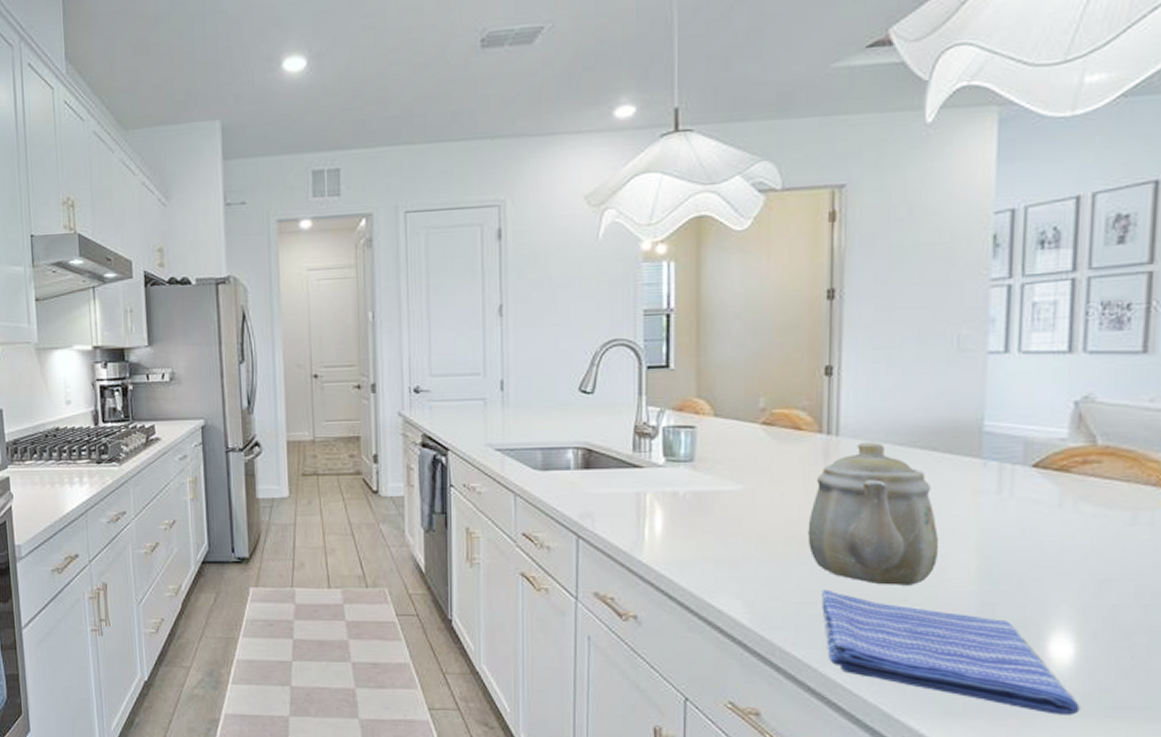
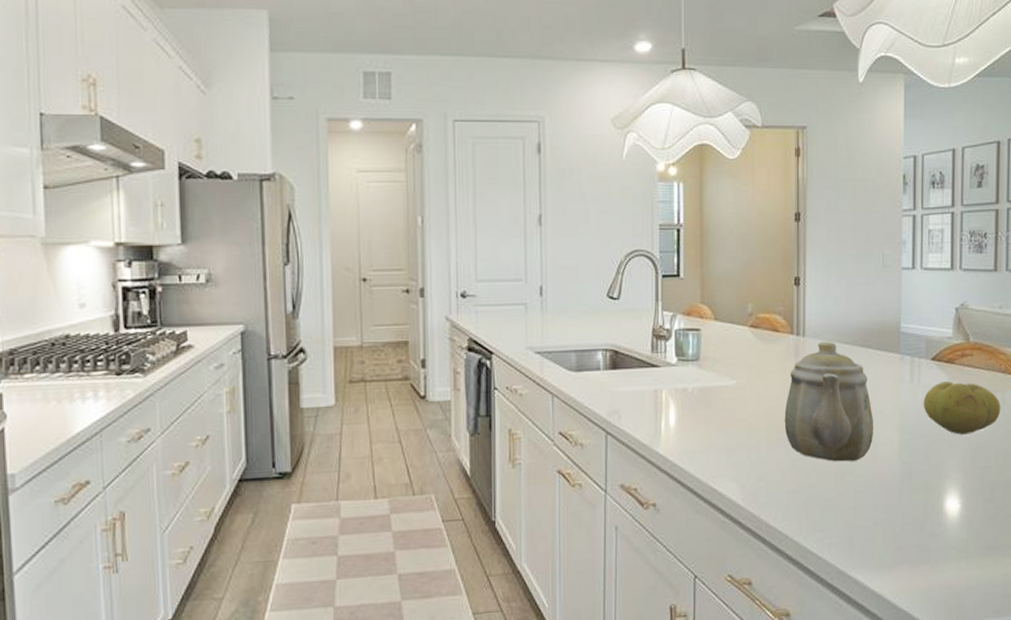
dish towel: present [822,589,1080,715] -> none [795,468,965,559]
fruit: none [1017,495,1148,562] -> present [923,381,1001,435]

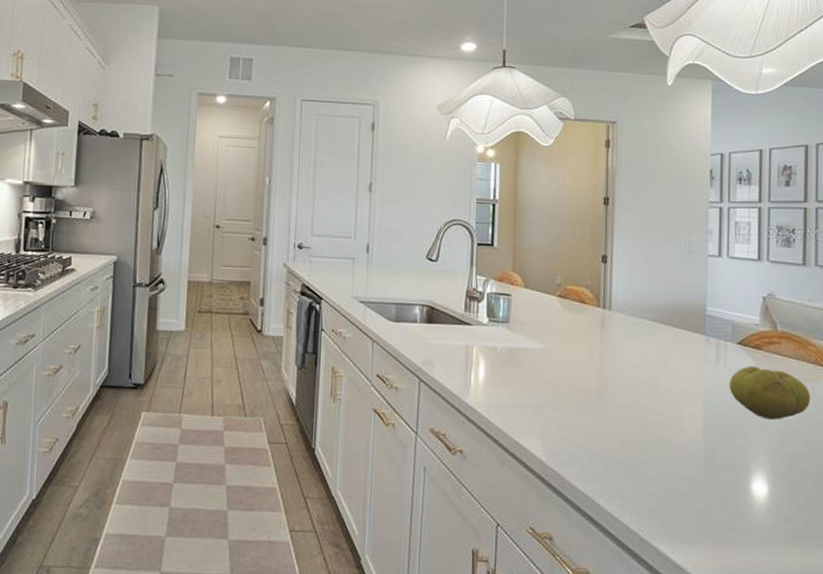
teapot: present [784,341,873,462] -> none [589,316,678,433]

